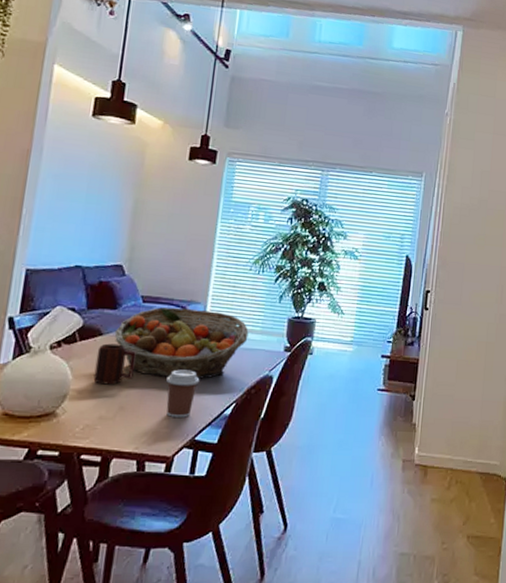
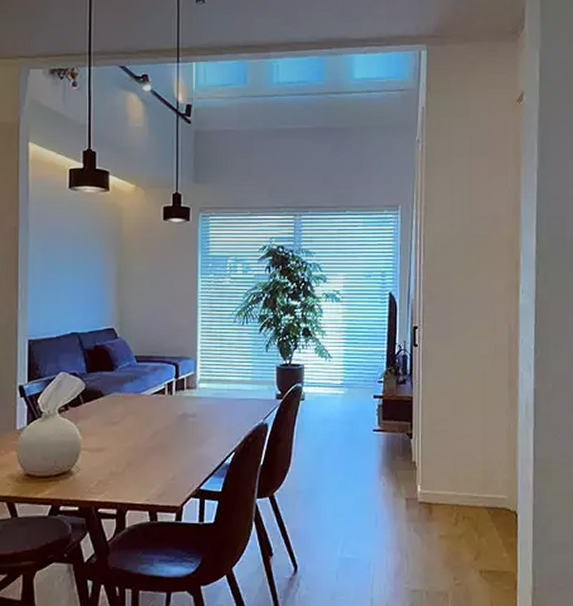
mug: present [93,343,136,385] -> none [101,403,136,443]
fruit basket: present [114,307,249,379] -> none [114,364,240,432]
coffee cup: present [166,369,200,419] -> none [167,423,198,470]

